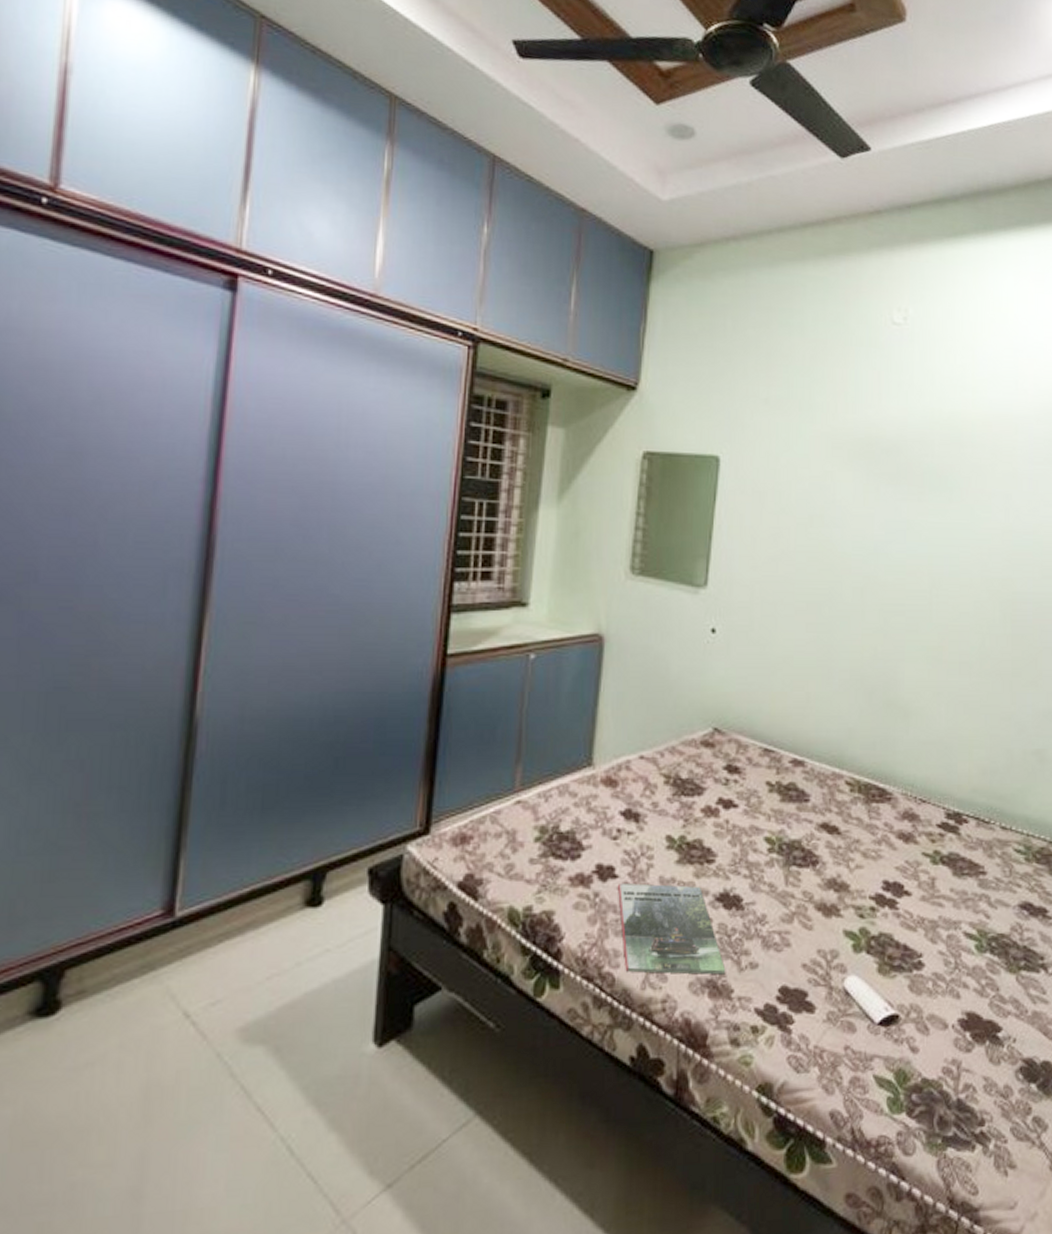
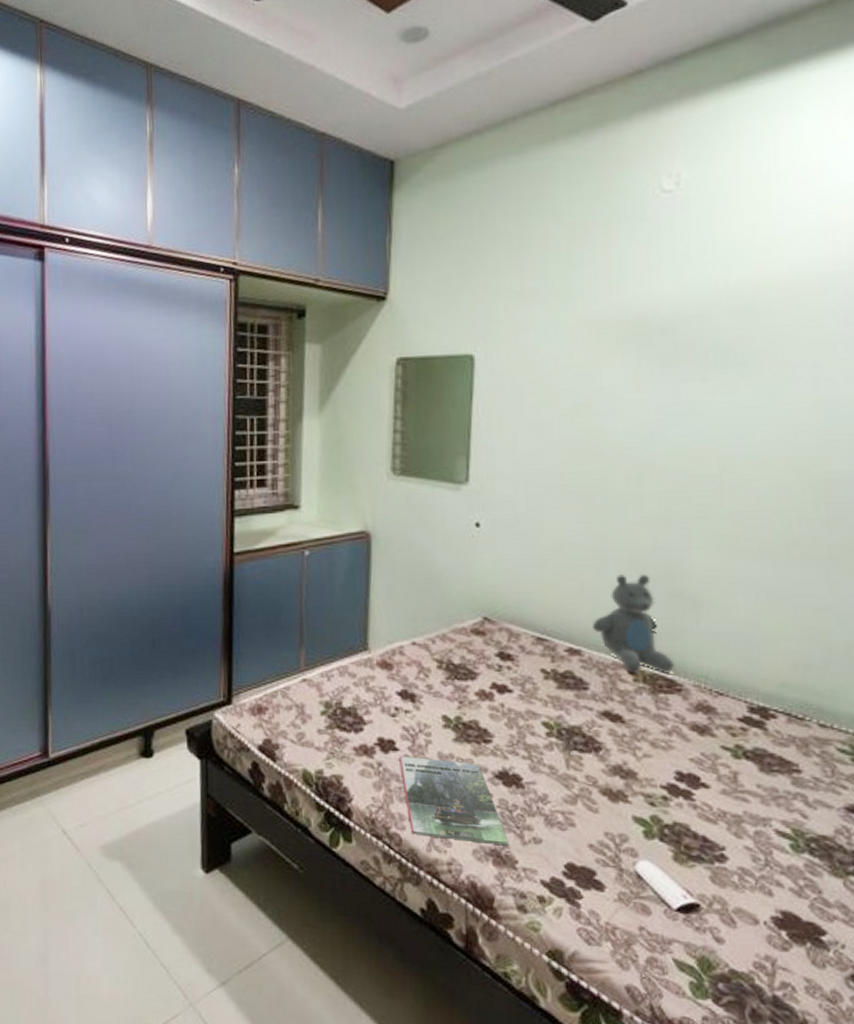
teddy bear: none [816,684,887,782] -> present [593,574,675,672]

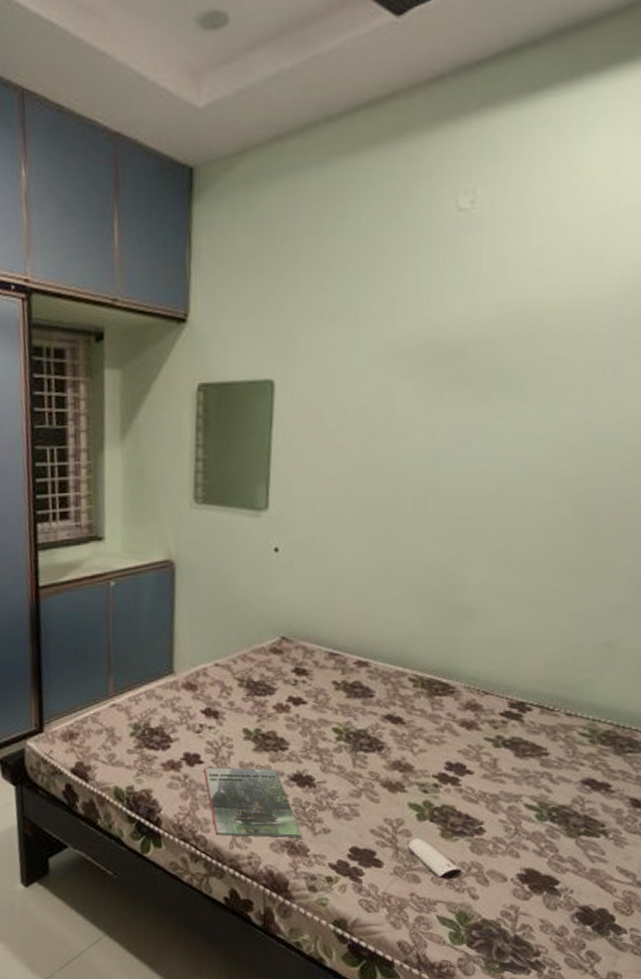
teddy bear: present [593,574,675,672] -> none [380,590,450,679]

